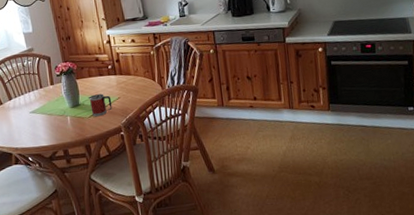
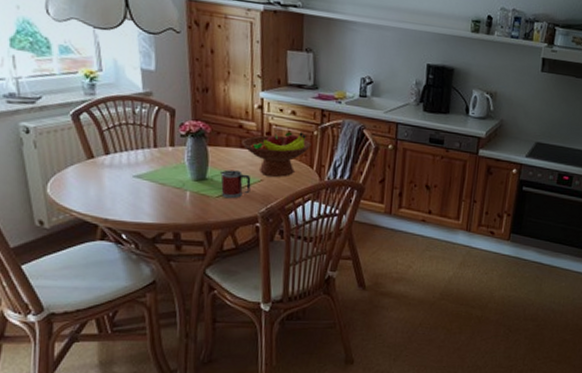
fruit bowl: none [100,54,151,94] -> present [242,132,312,177]

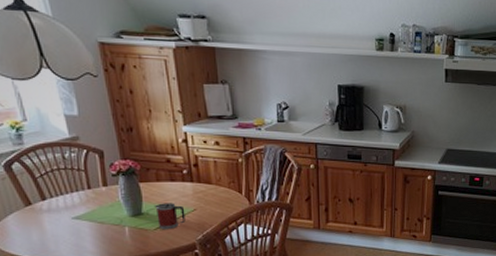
fruit bowl: present [242,132,312,177] -> none [171,160,238,205]

